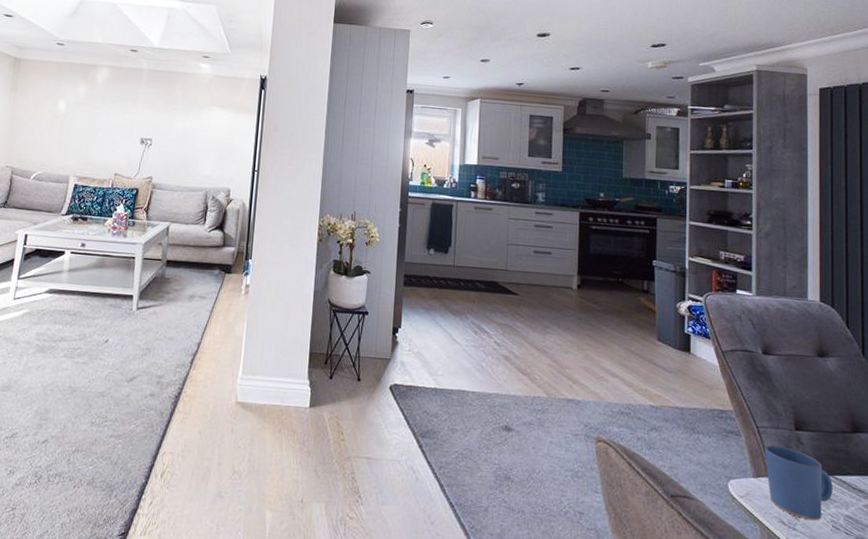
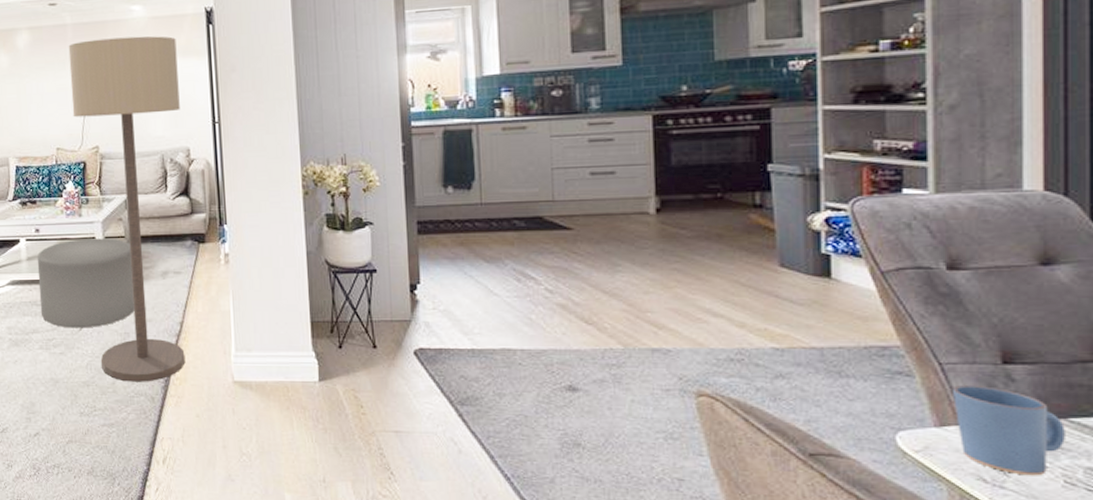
pouf: none [71,257,166,341] -> present [37,238,135,328]
floor lamp: none [119,85,233,397] -> present [68,36,186,382]

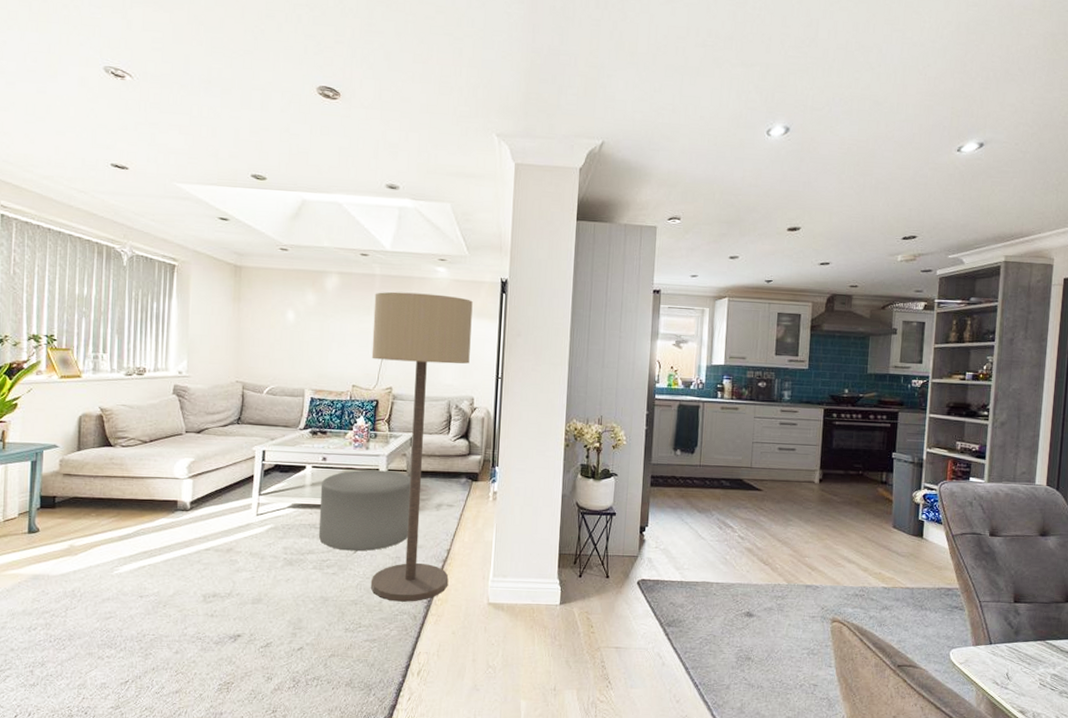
mug: present [953,385,1065,476] -> none [985,617,1044,680]

